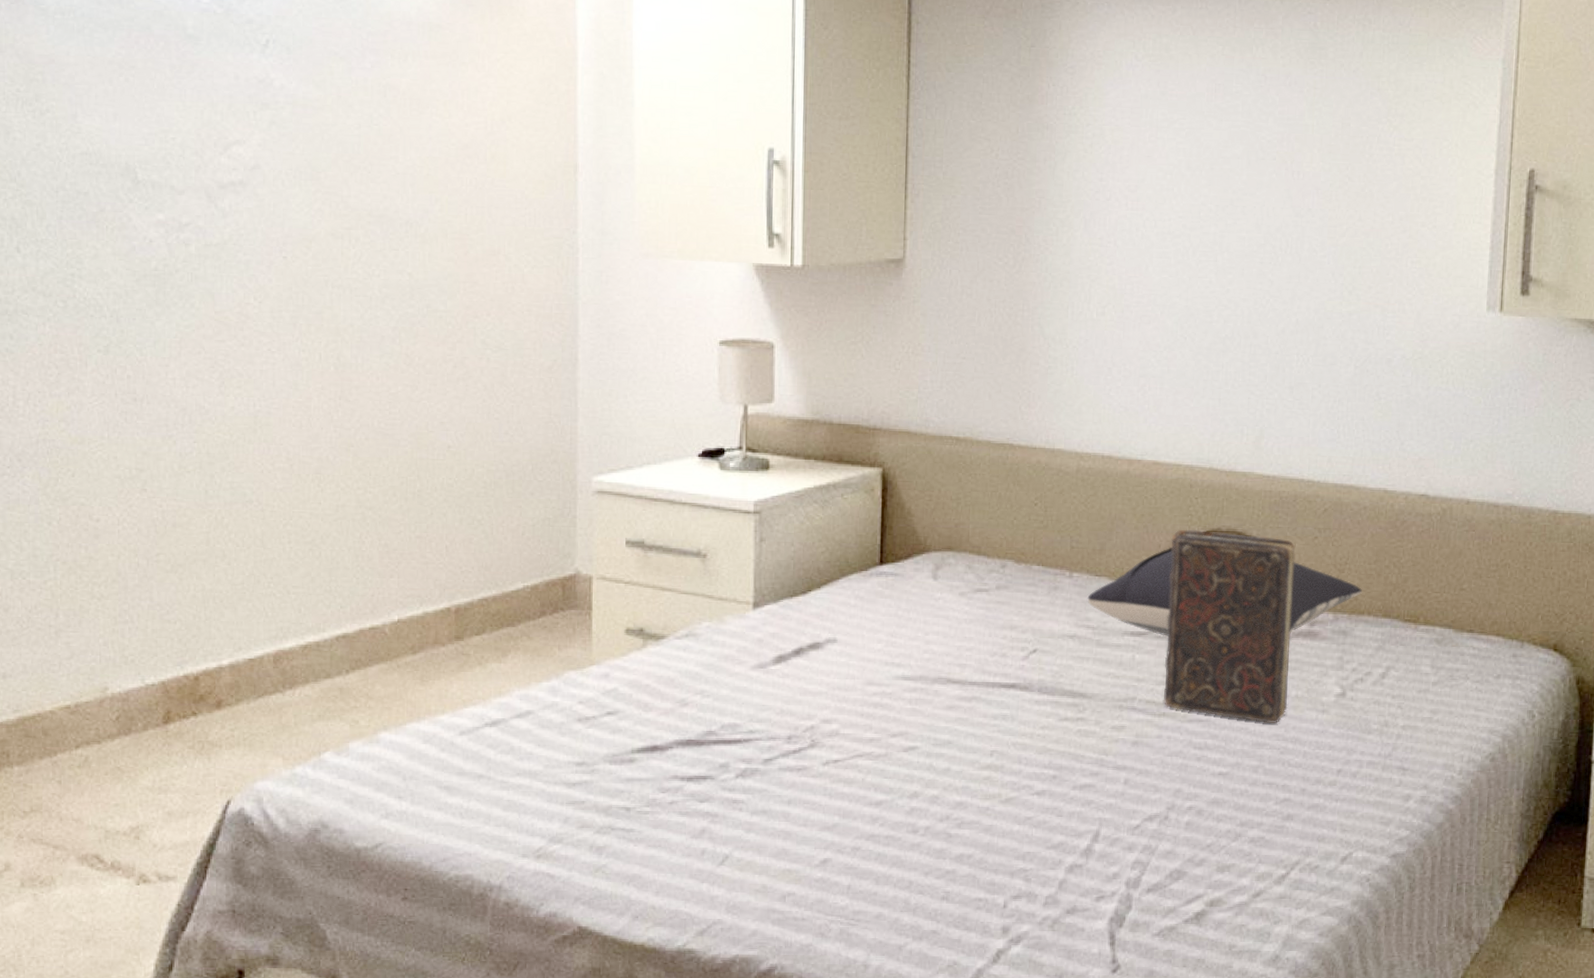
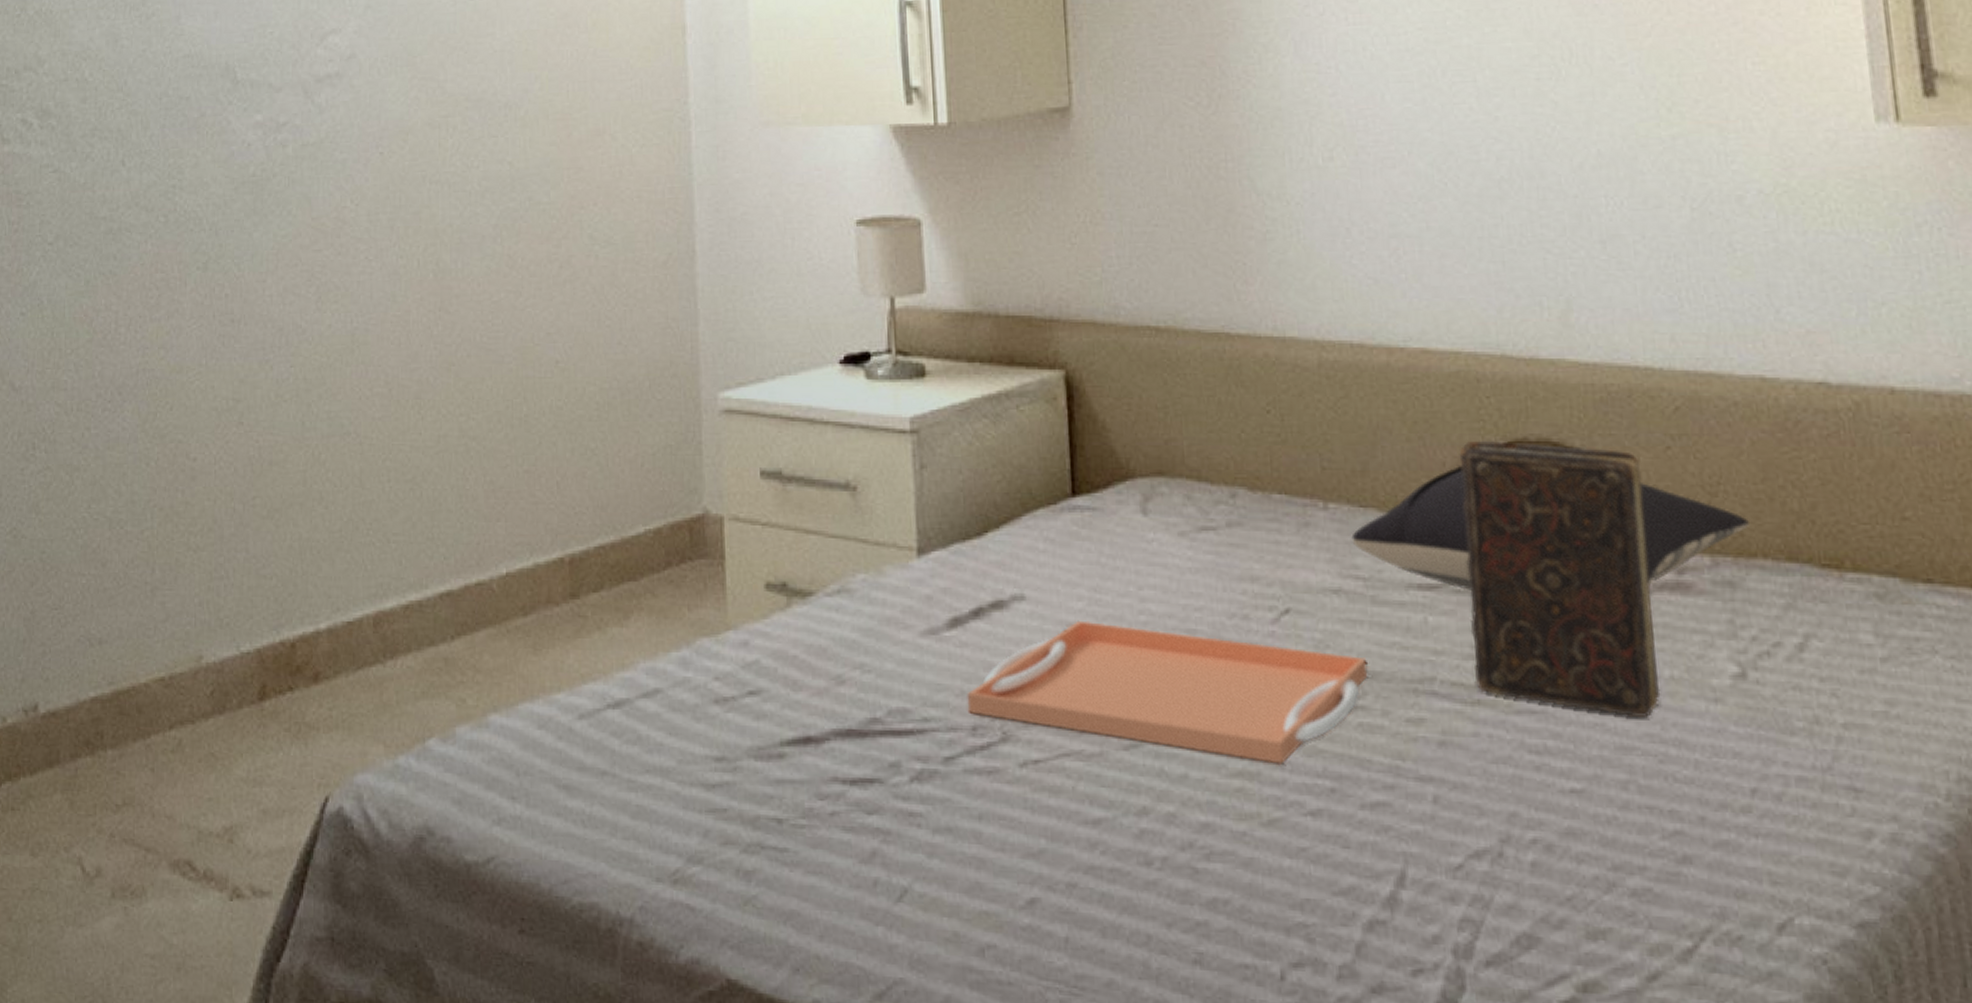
serving tray: none [785,657,1089,760] -> present [967,620,1368,765]

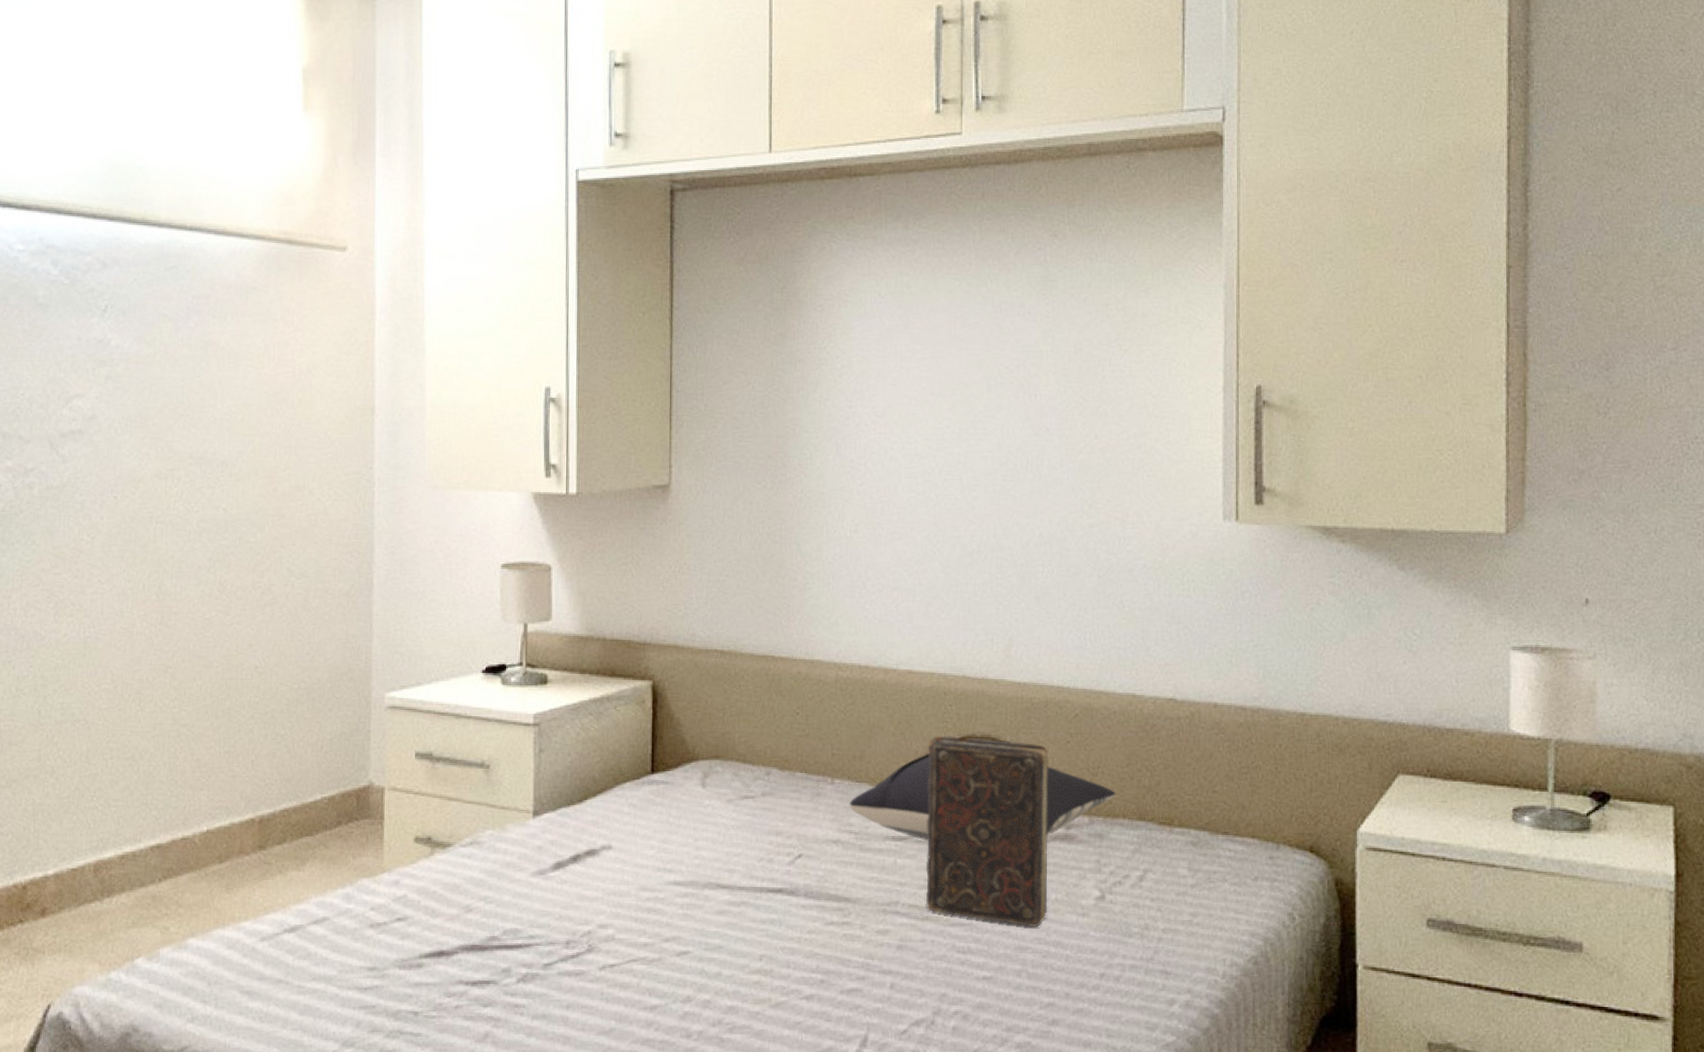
serving tray: present [967,620,1368,765] -> none [563,863,853,964]

